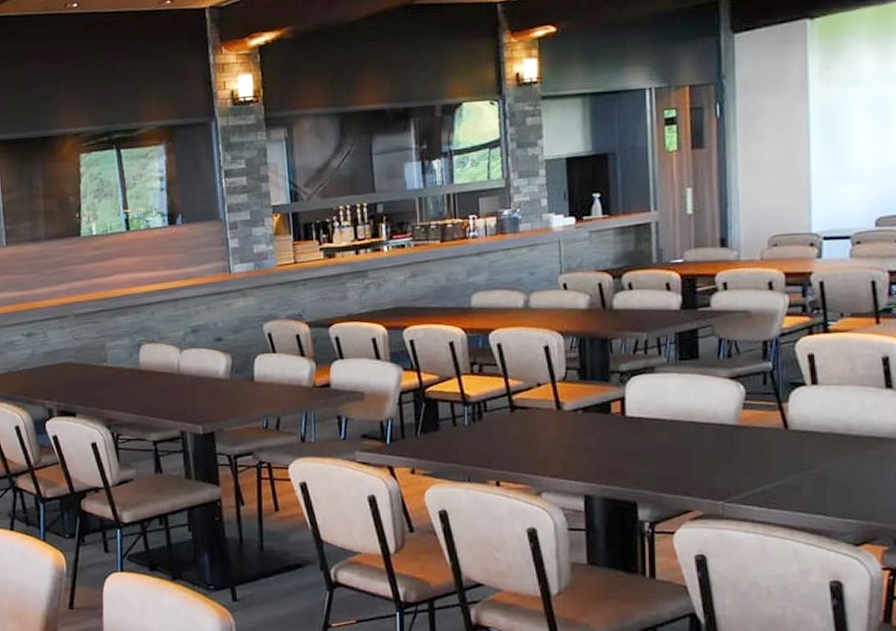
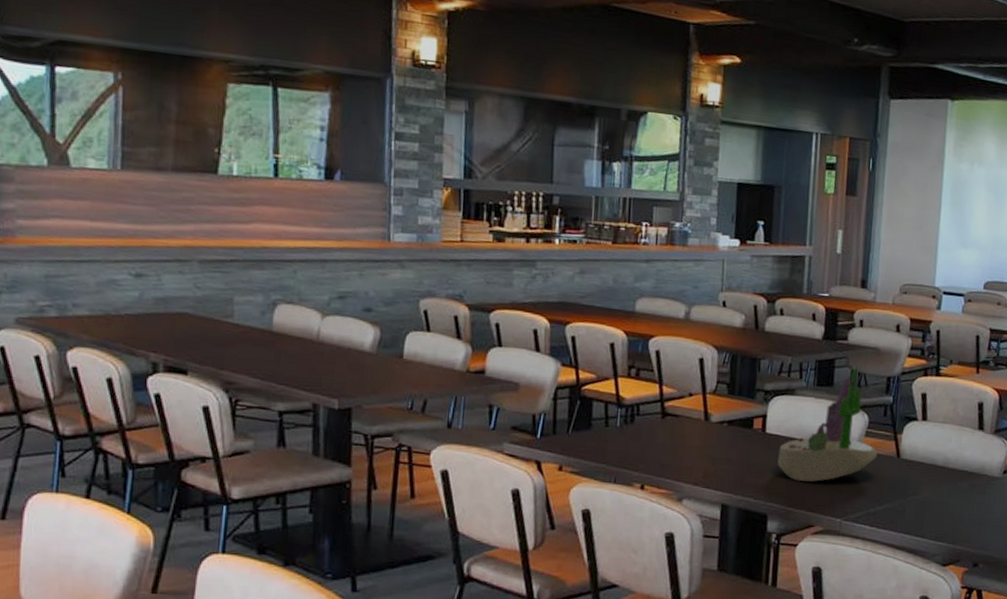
succulent planter: none [643,335,760,464] -> present [778,367,877,482]

